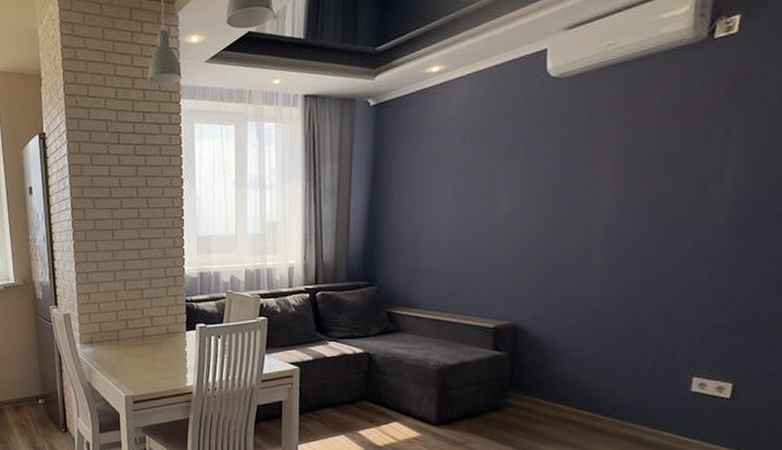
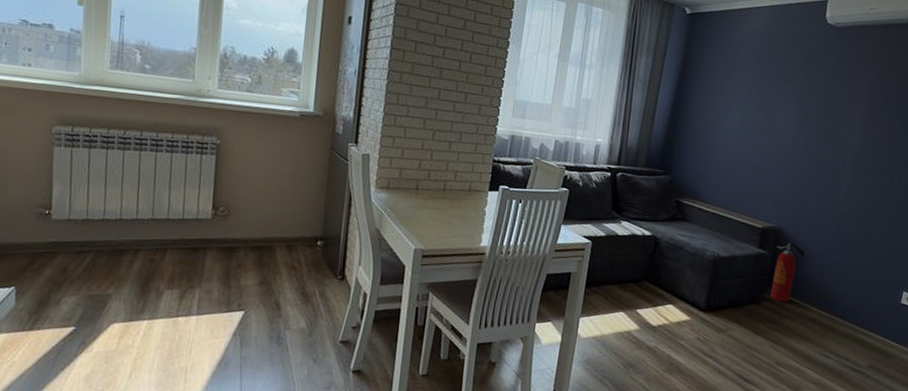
fire extinguisher: none [514,340,553,406] -> present [770,243,805,303]

